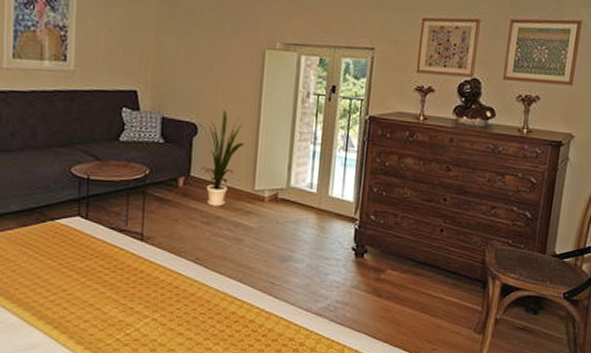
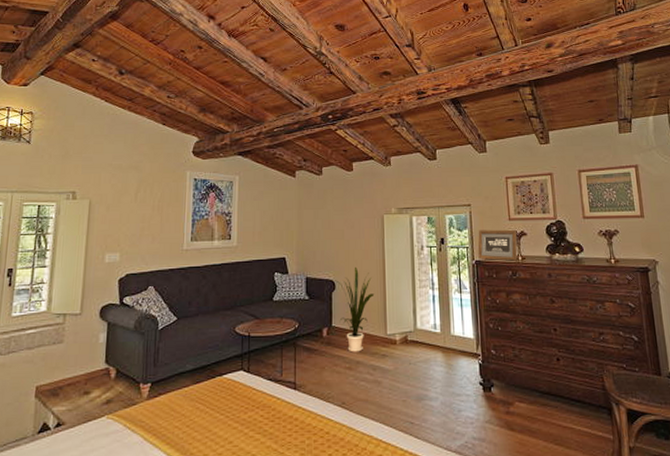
picture frame: none [373,80,424,121] -> present [477,229,518,261]

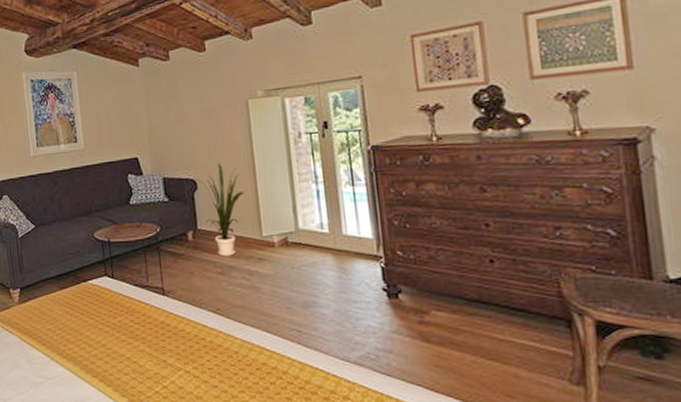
picture frame: present [477,229,518,261] -> none [373,102,431,144]

